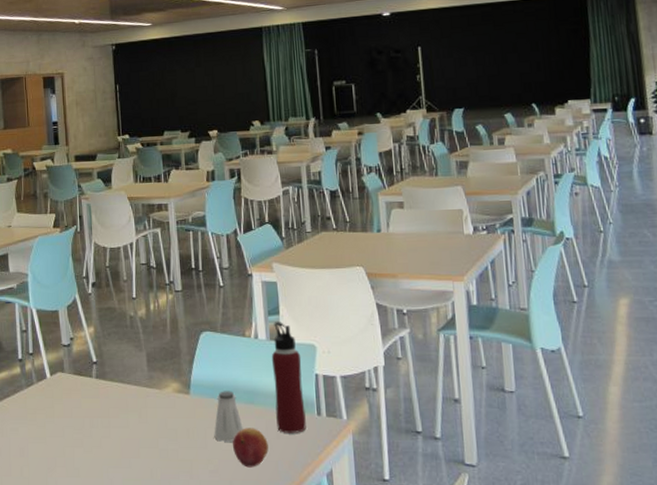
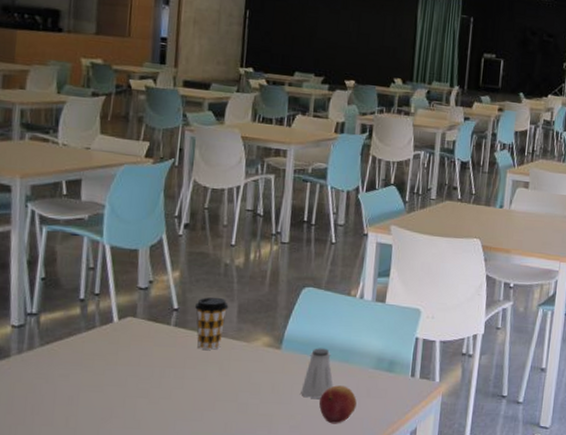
coffee cup: none [111,348,139,399] -> present [195,297,229,350]
water bottle: present [271,322,306,433] -> none [368,284,405,393]

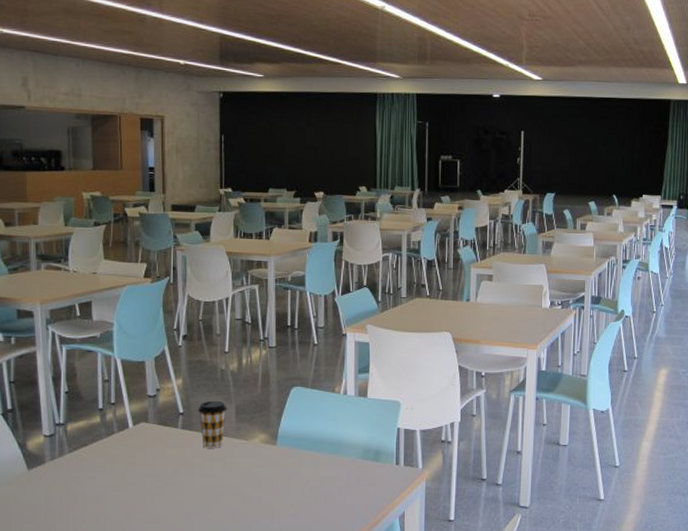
saltshaker: present [301,348,334,398] -> none [297,442,326,488]
fruit: present [319,385,357,424] -> none [315,476,348,512]

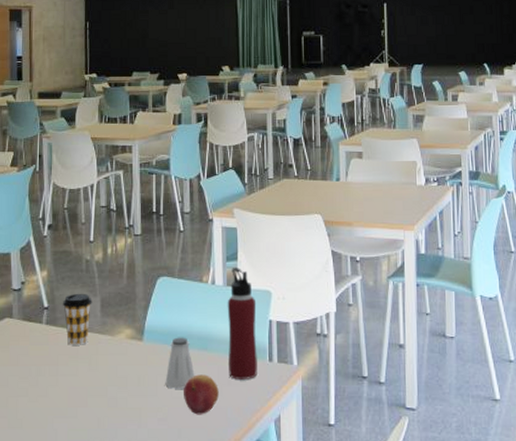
saltshaker: none [297,442,326,488] -> present [165,337,195,389]
fruit: none [315,476,348,512] -> present [184,374,219,415]
water bottle: none [358,380,386,481] -> present [227,268,257,379]

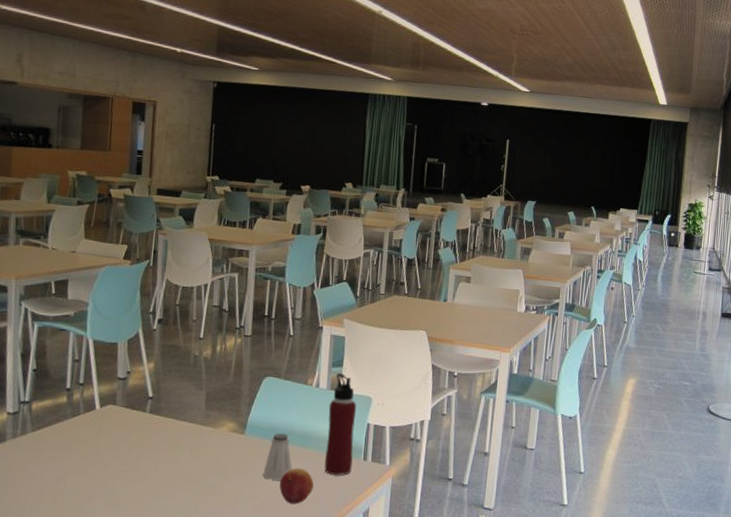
coffee cup: present [63,293,93,345] -> none [168,386,198,435]

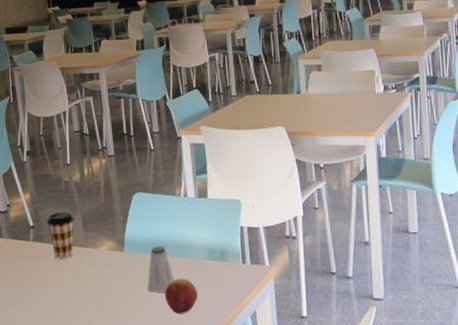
coffee cup: none [168,386,198,435] -> present [47,211,74,259]
water bottle: present [324,373,357,475] -> none [200,180,232,281]

